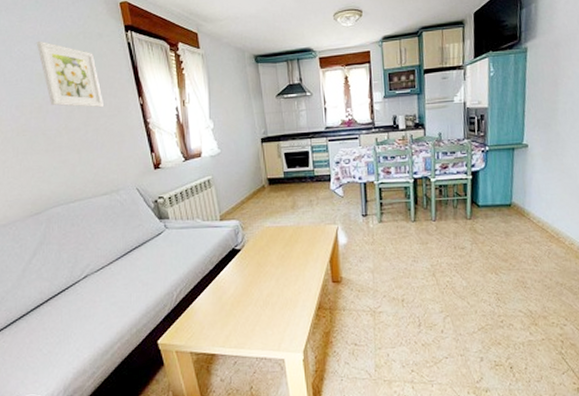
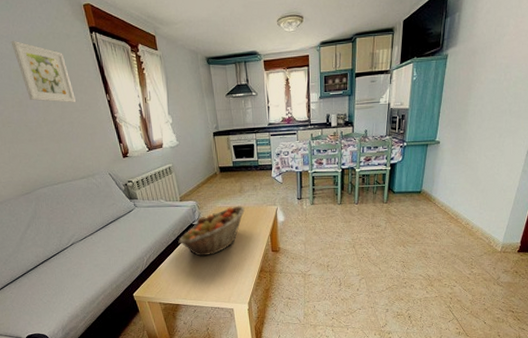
fruit basket: none [216,225,298,290] -> present [178,206,245,257]

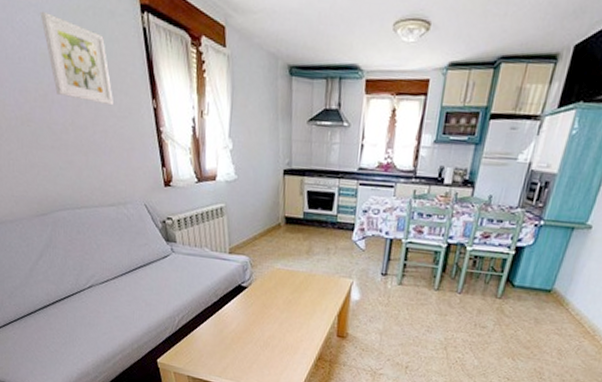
fruit basket: present [178,206,245,257] -> none [220,271,310,329]

